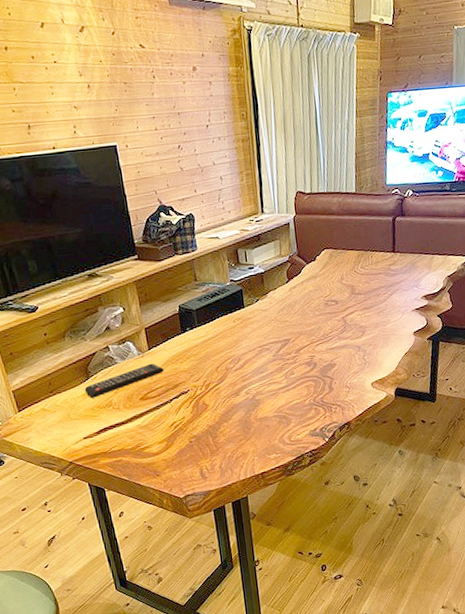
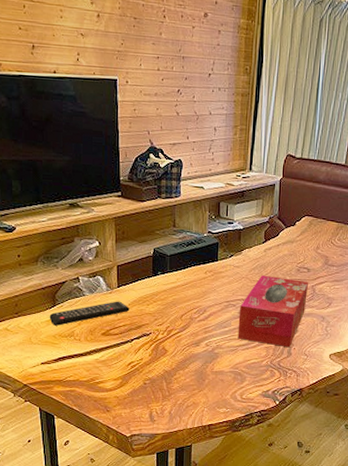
tissue box: none [274,313,340,383] -> present [238,275,309,348]

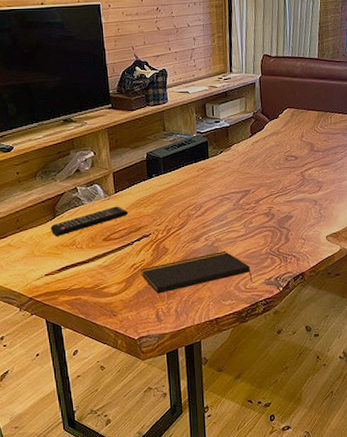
notepad: none [138,359,250,394] -> present [141,251,253,294]
tissue box: present [238,275,309,348] -> none [234,166,298,234]

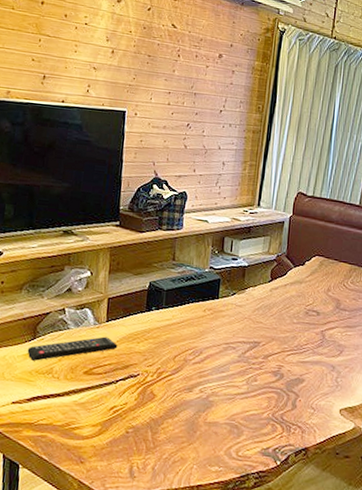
notepad: present [141,251,253,294] -> none [120,407,247,449]

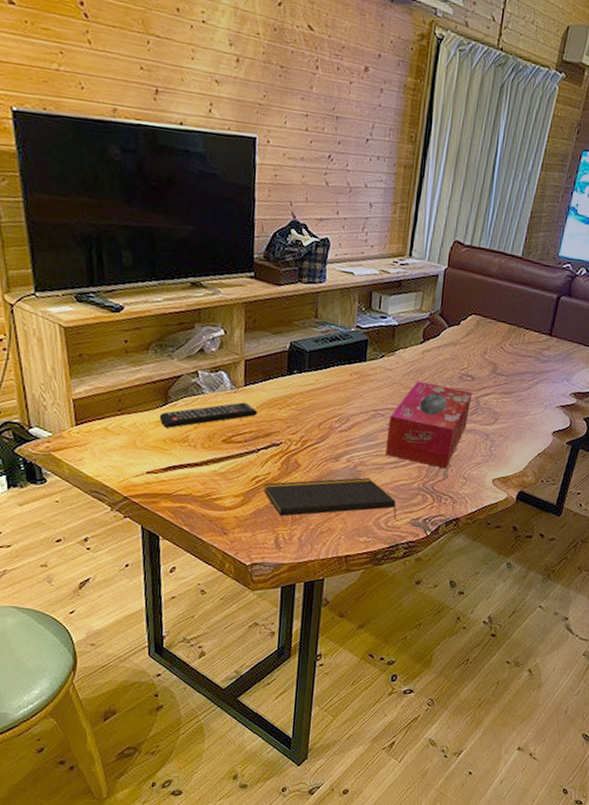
notepad: none [120,407,247,449] -> present [263,477,397,520]
tissue box: none [236,316,318,399] -> present [385,380,473,469]

